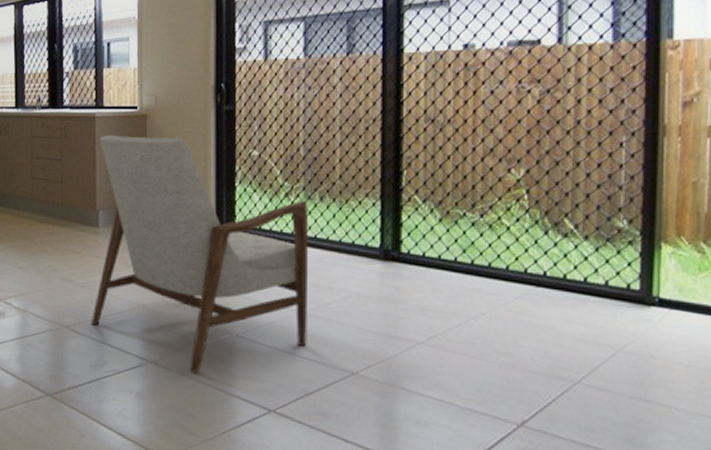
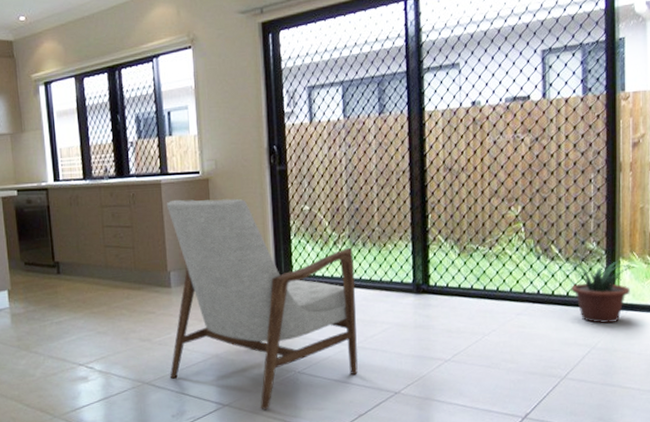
potted plant: none [580,240,684,322] -> present [563,261,636,323]

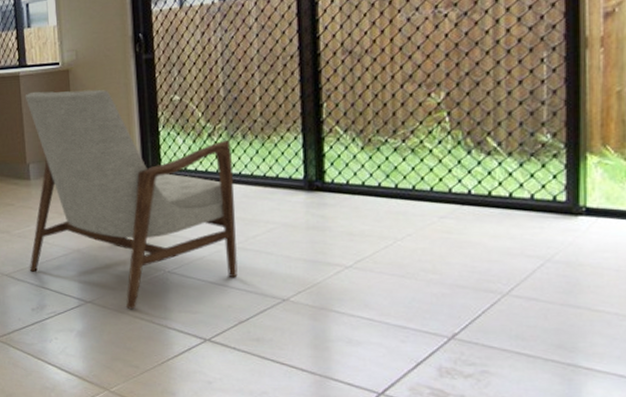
potted plant: present [563,261,636,323] -> none [504,156,610,231]

